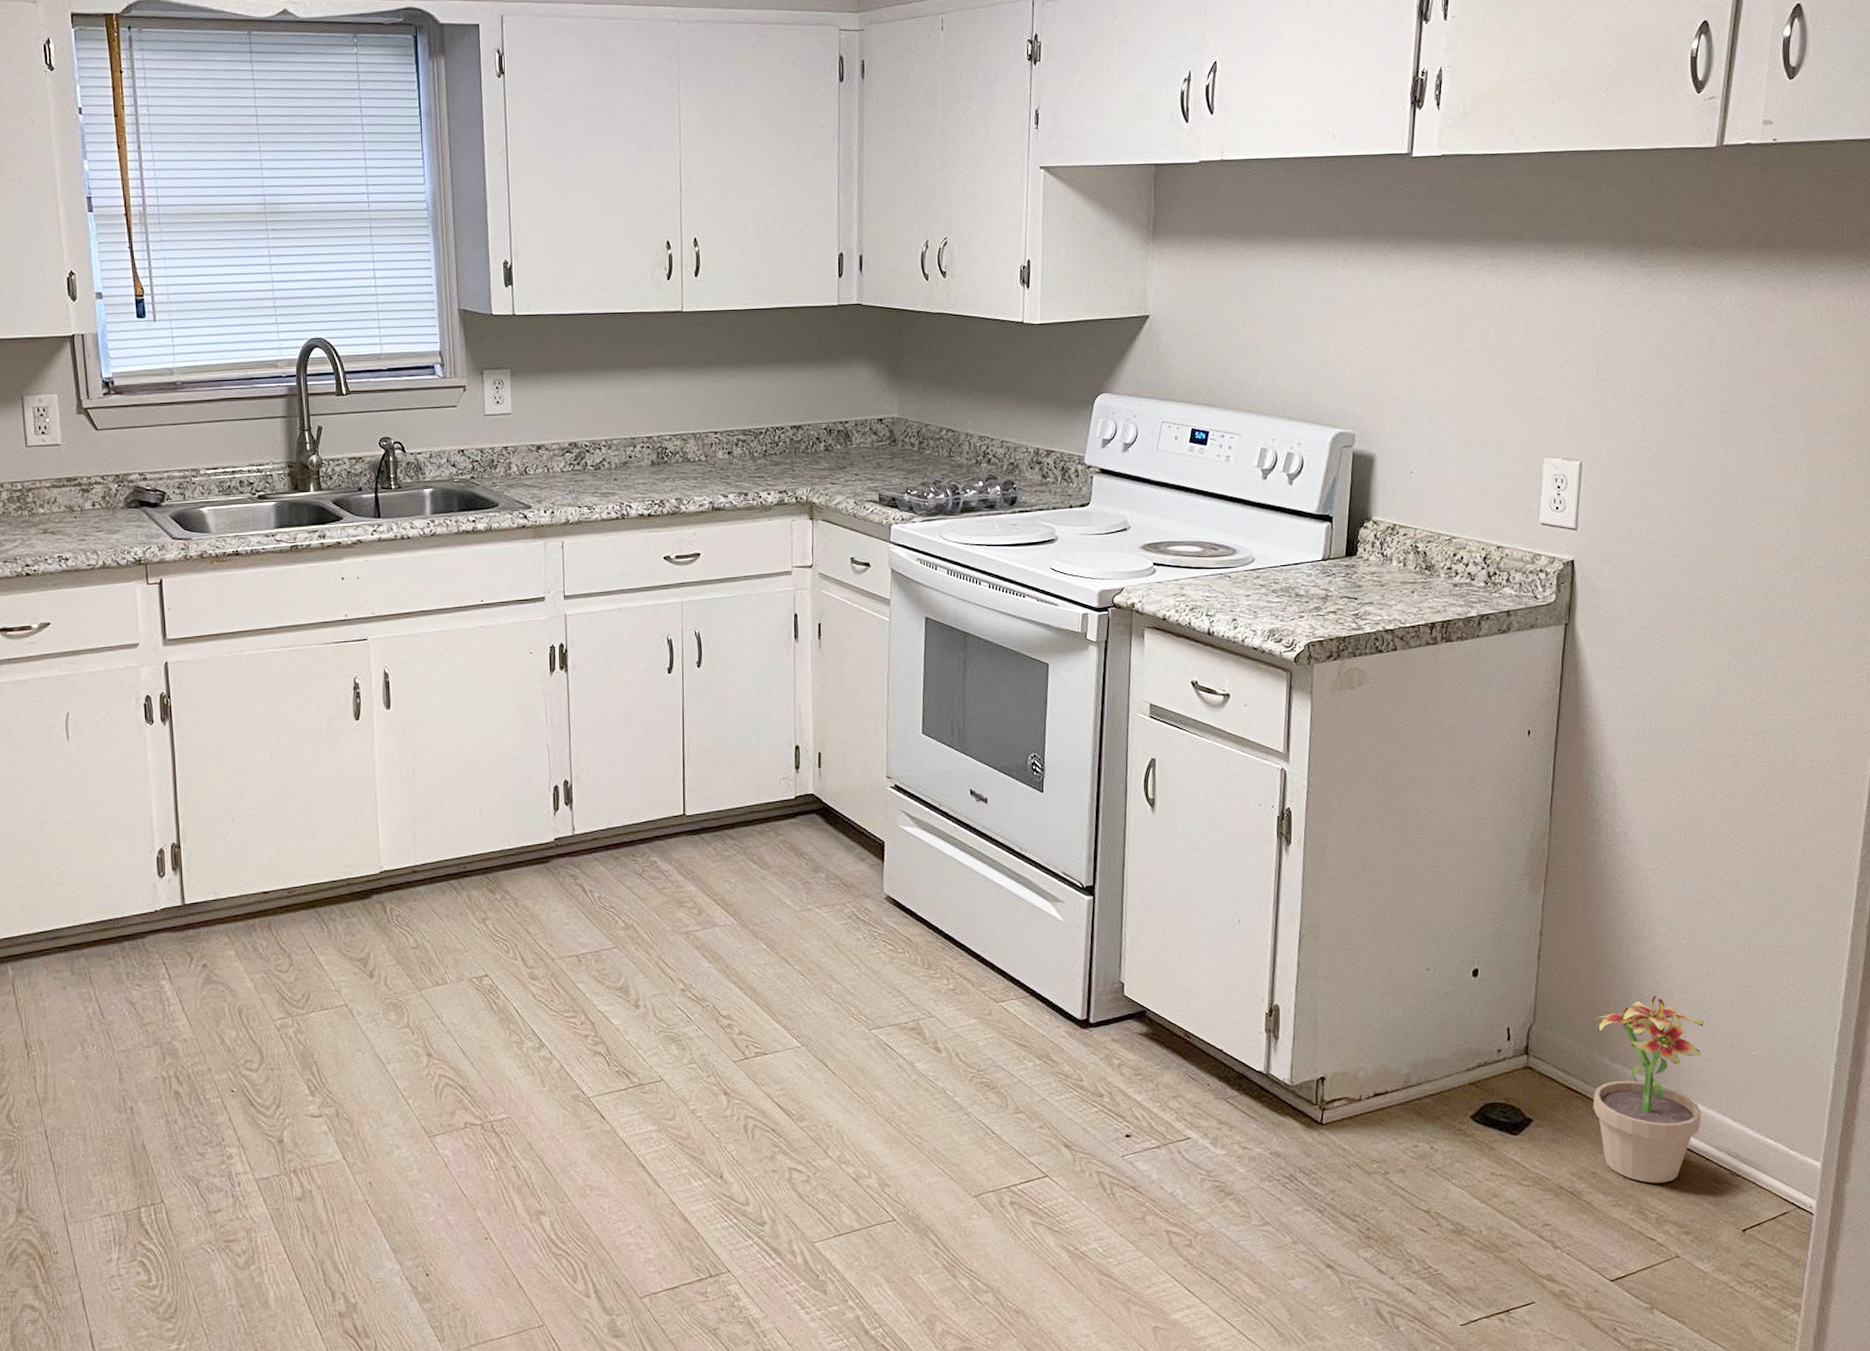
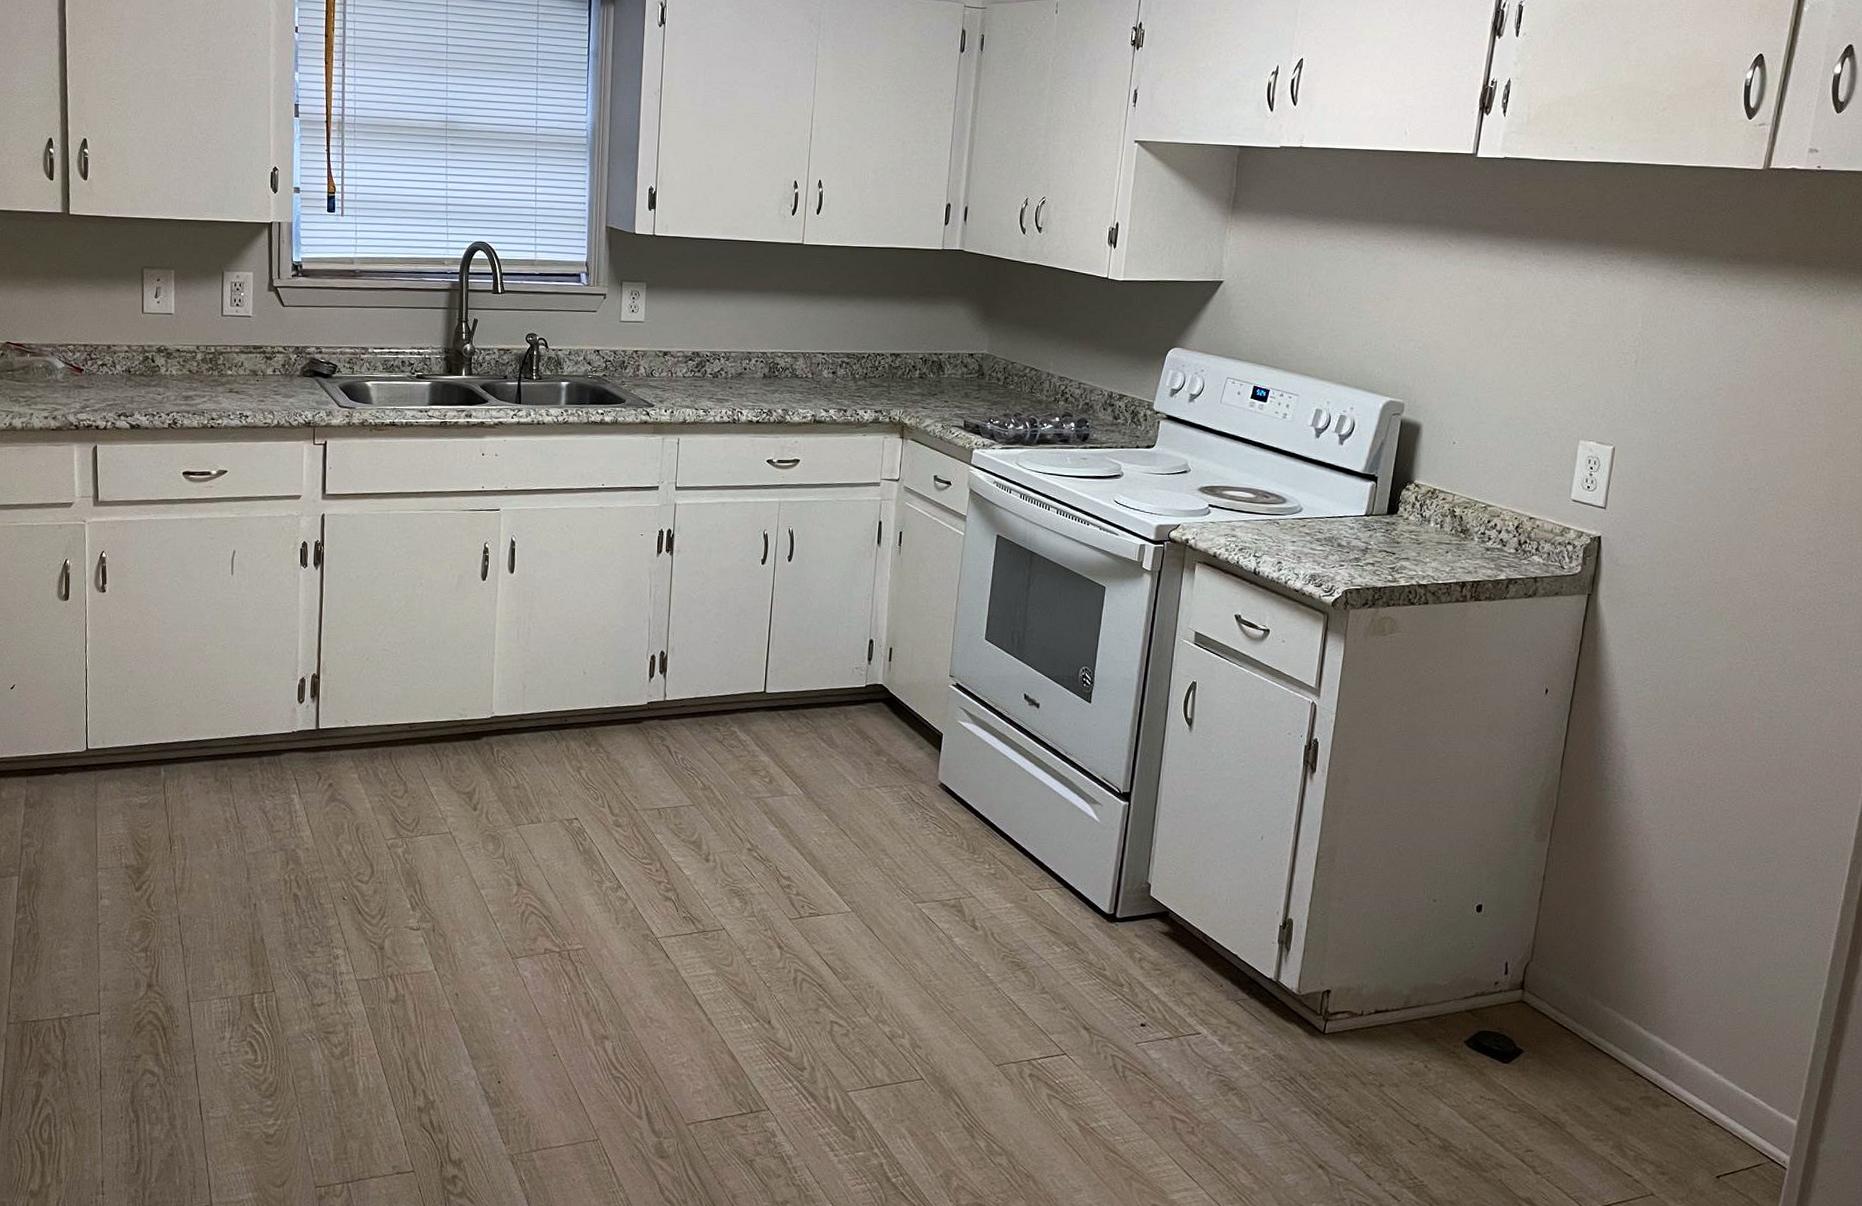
potted plant: present [1590,995,1704,1183] -> none [1581,946,1694,1124]

